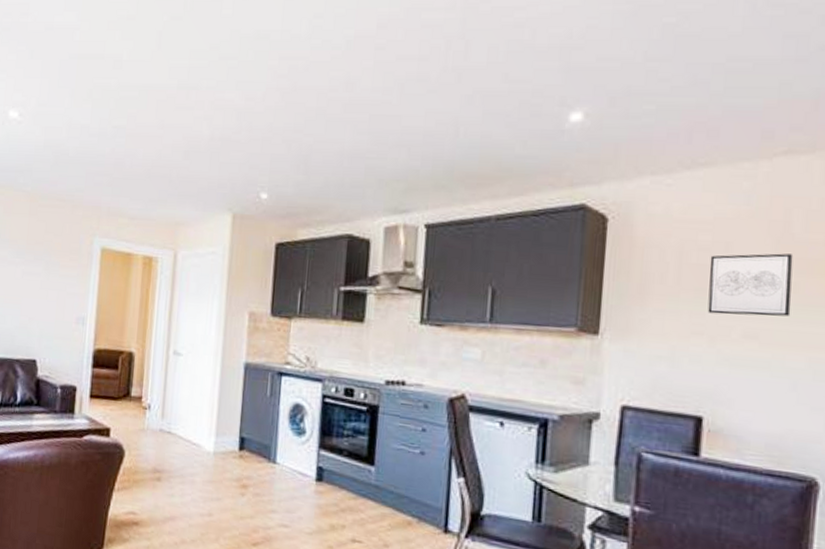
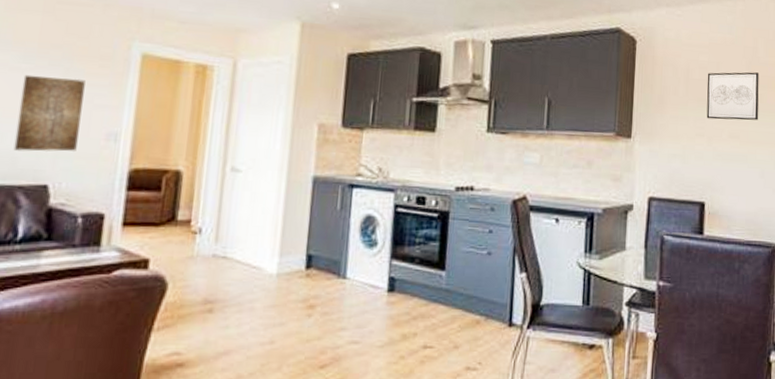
wall art: none [12,267,60,332] -> present [13,74,85,152]

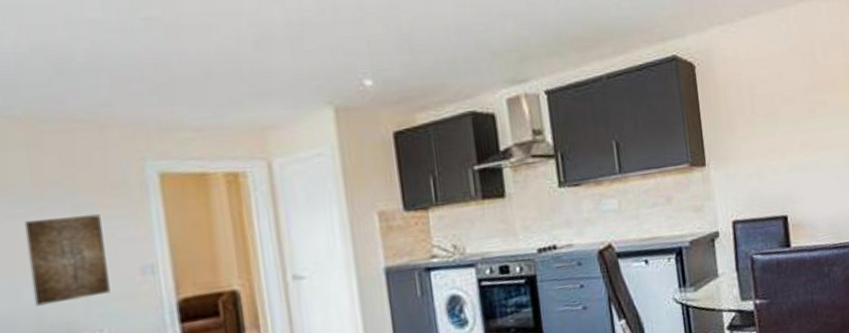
wall art: present [706,72,759,121] -> none [770,77,827,133]

